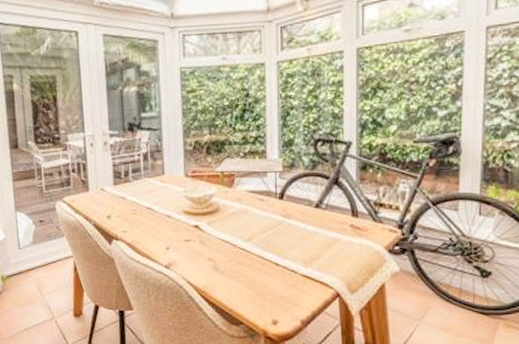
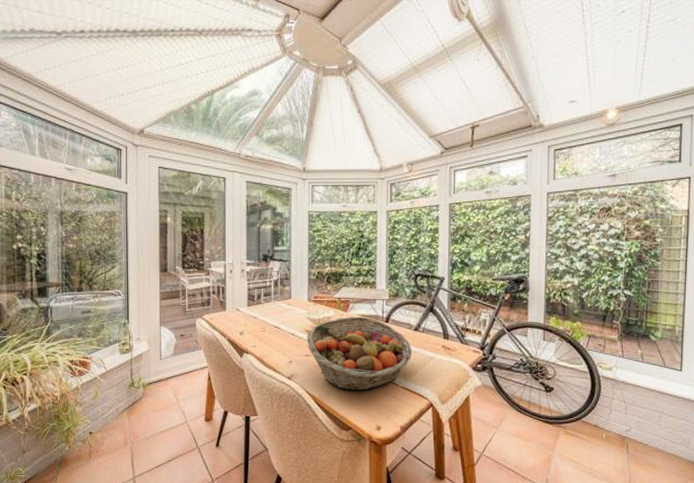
fruit basket: none [185,193,313,280] -> present [307,317,412,391]

